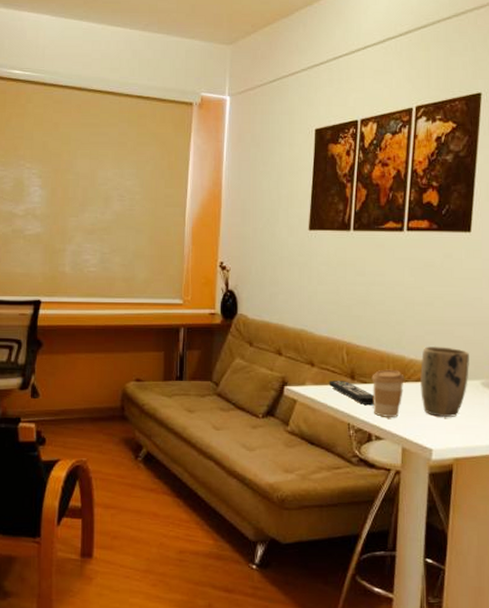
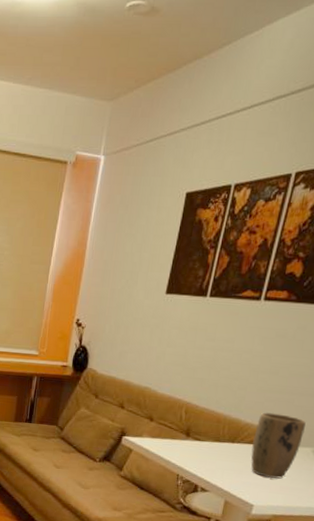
remote control: present [329,381,374,405] -> none [164,435,206,460]
coffee cup: present [371,369,404,417] -> none [202,430,238,474]

